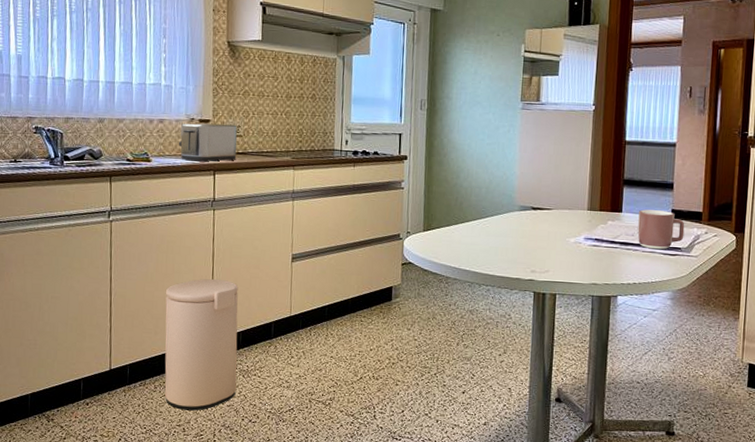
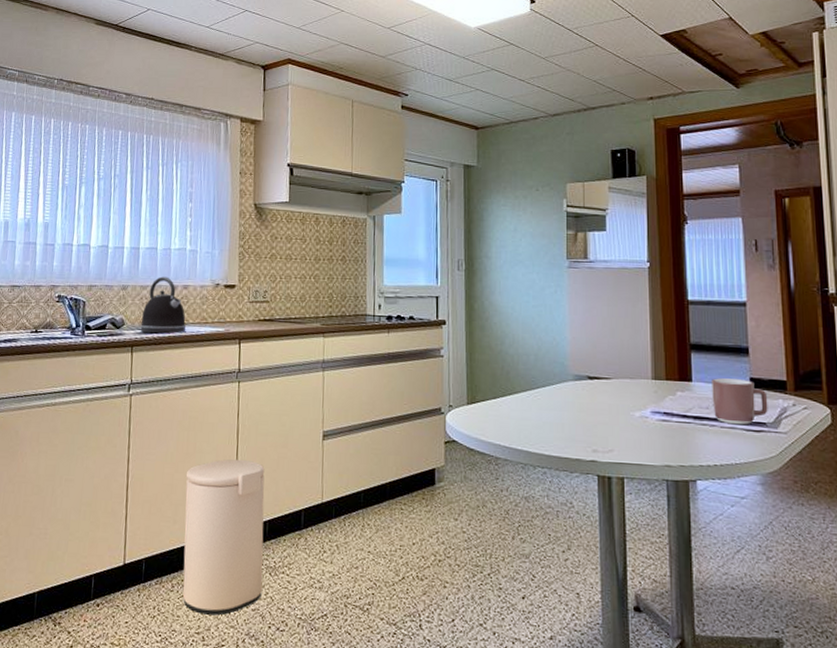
kettle: none [118,110,163,165] -> present [140,276,187,334]
toaster: present [179,123,238,162] -> none [203,288,264,330]

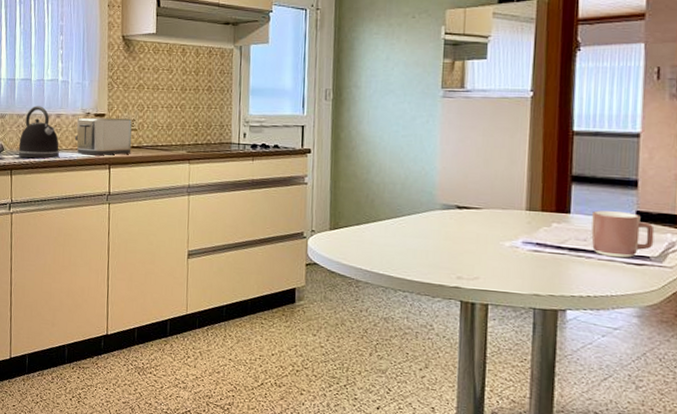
pedal bin: present [182,459,265,615] -> none [61,272,134,405]
toaster: none [203,288,264,330] -> present [75,117,132,156]

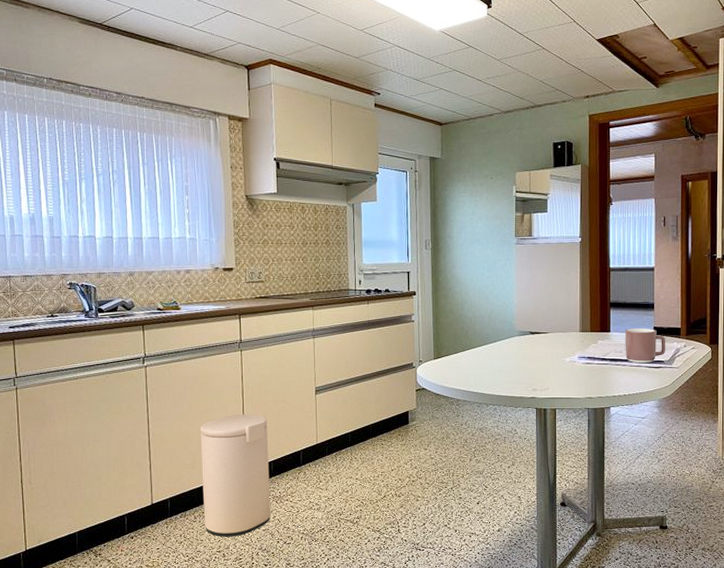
kettle: present [18,106,60,159] -> none [149,263,191,313]
pedal bin: none [61,272,134,405] -> present [200,414,271,537]
toaster: present [75,117,132,156] -> none [206,271,260,307]

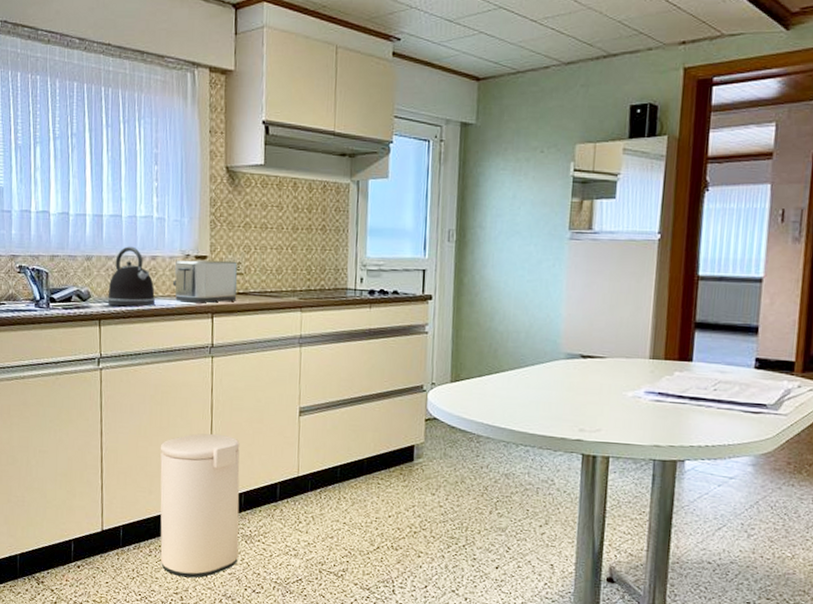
kettle: none [149,263,191,313] -> present [107,246,156,307]
toaster: none [206,271,260,307] -> present [173,259,238,303]
mug: present [625,328,666,364] -> none [711,358,772,406]

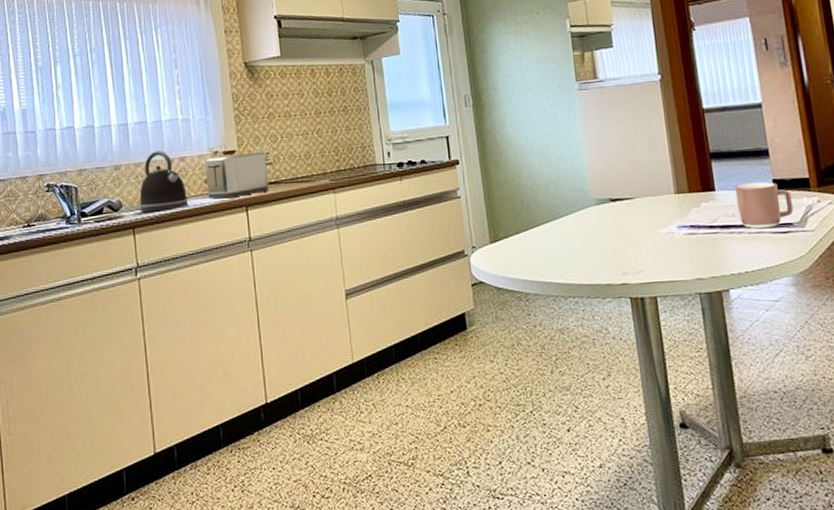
pedal bin: present [160,433,240,578] -> none [207,329,302,493]
mug: none [711,358,772,406] -> present [735,182,794,229]

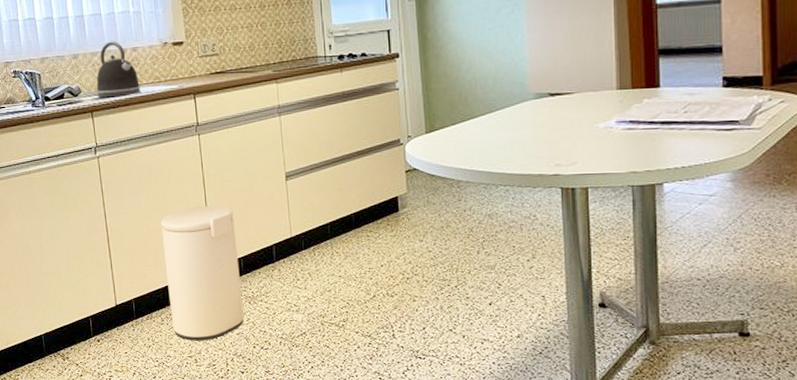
toaster: present [203,152,269,199] -> none [154,43,215,87]
pedal bin: none [207,329,302,493] -> present [160,205,244,341]
mug: present [735,182,794,229] -> none [681,79,741,126]

